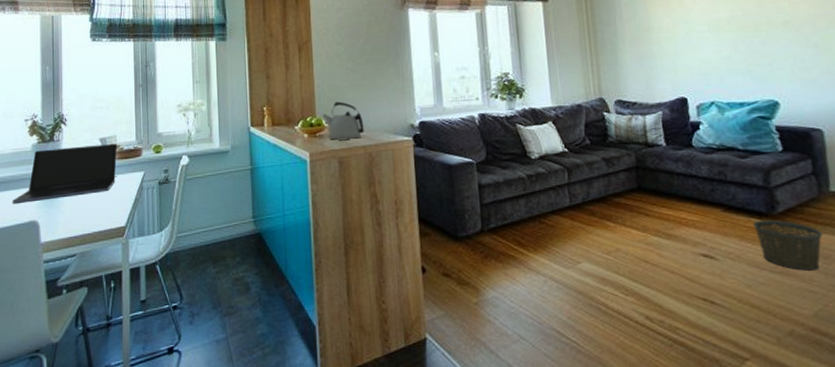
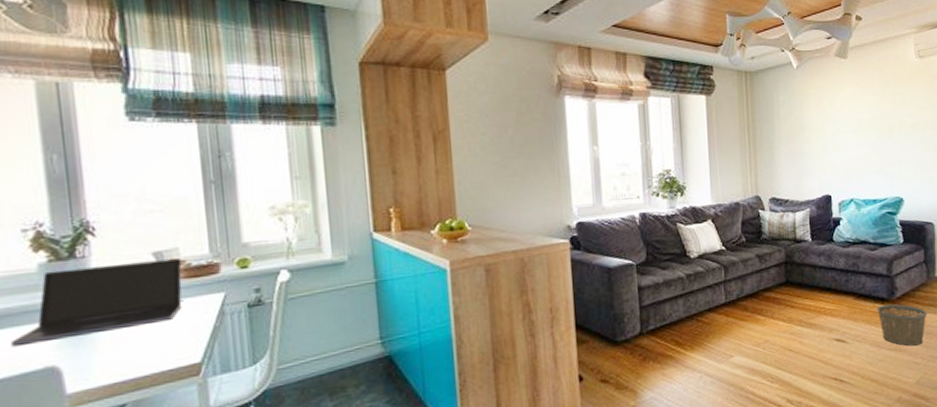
kettle: present [322,101,364,141] -> none [465,201,515,246]

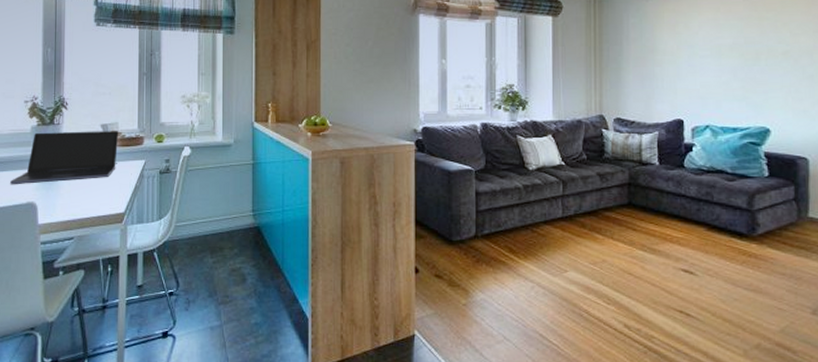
basket: present [877,304,928,346] -> none [734,240,798,290]

